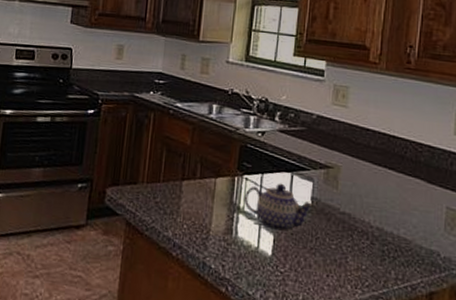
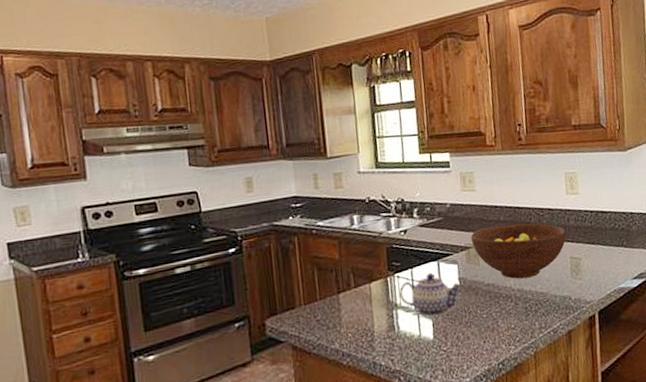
fruit bowl: none [332,149,446,219] -> present [470,223,566,279]

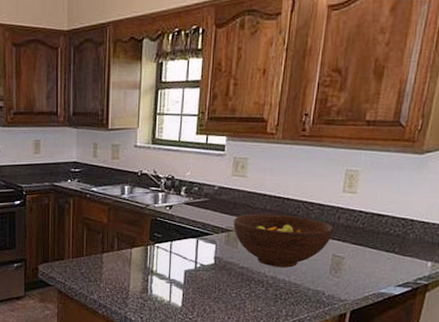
teapot: present [399,272,461,315] -> none [156,248,216,286]

